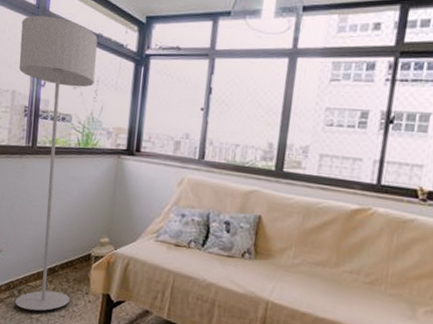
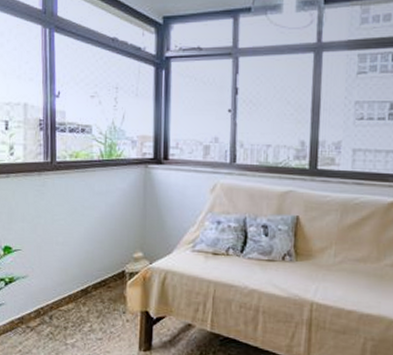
floor lamp: present [15,15,98,311] -> none [28,21,114,337]

